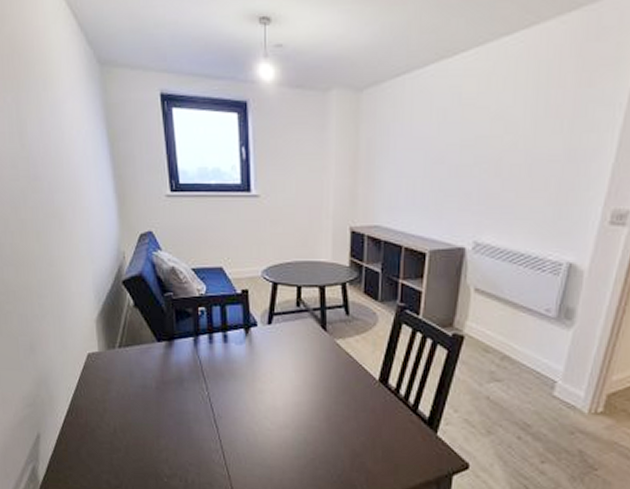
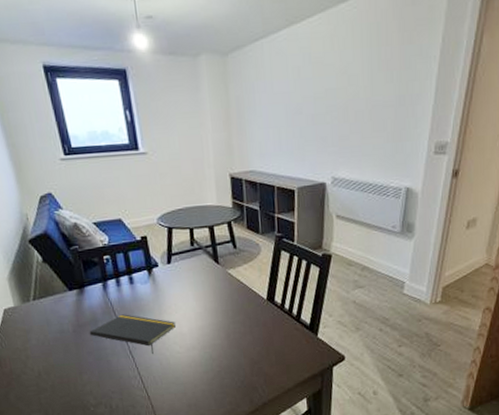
notepad: none [173,376,269,426] -> present [89,314,176,354]

